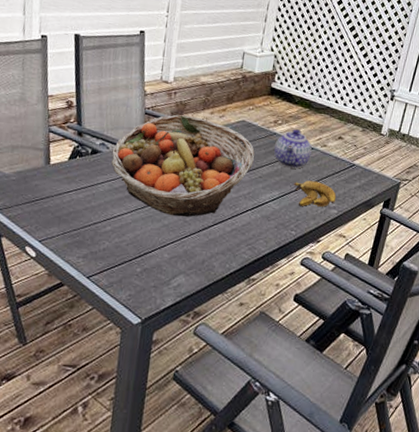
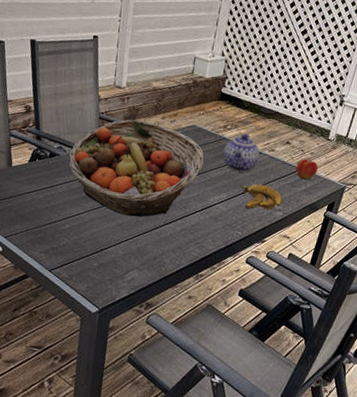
apple: none [349,154,372,176] -> present [296,159,318,180]

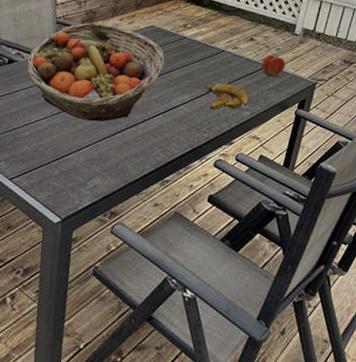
teapot: present [223,134,260,173] -> none [184,32,222,72]

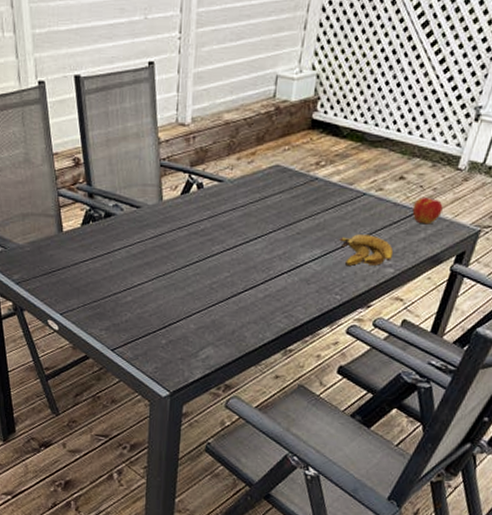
fruit basket: present [26,22,165,122] -> none [126,164,291,284]

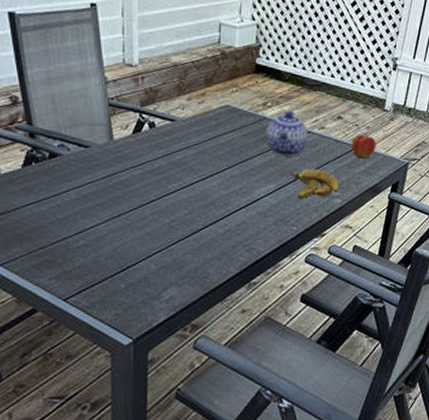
teapot: none [315,171,364,221] -> present [266,111,308,157]

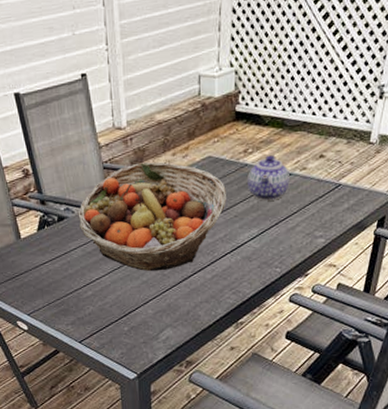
fruit basket: none [74,103,243,222] -> present [78,162,226,272]
banana: present [291,169,340,198] -> none [273,210,323,240]
apple: present [351,135,376,159] -> none [334,172,361,196]

